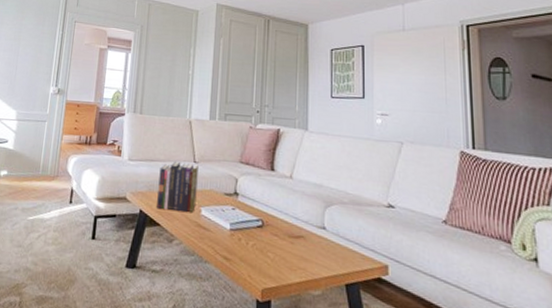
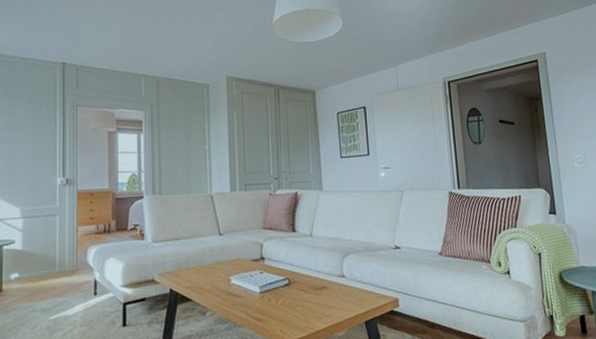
books: present [157,161,199,214] -> none [186,236,225,286]

